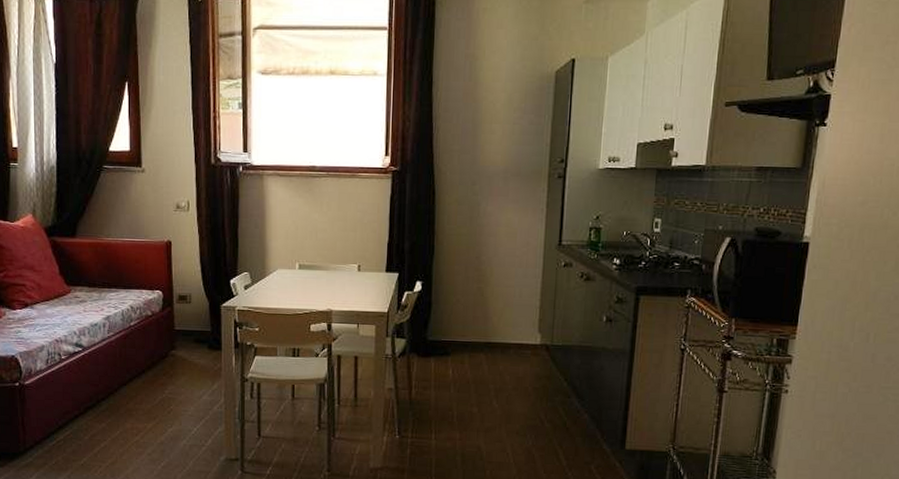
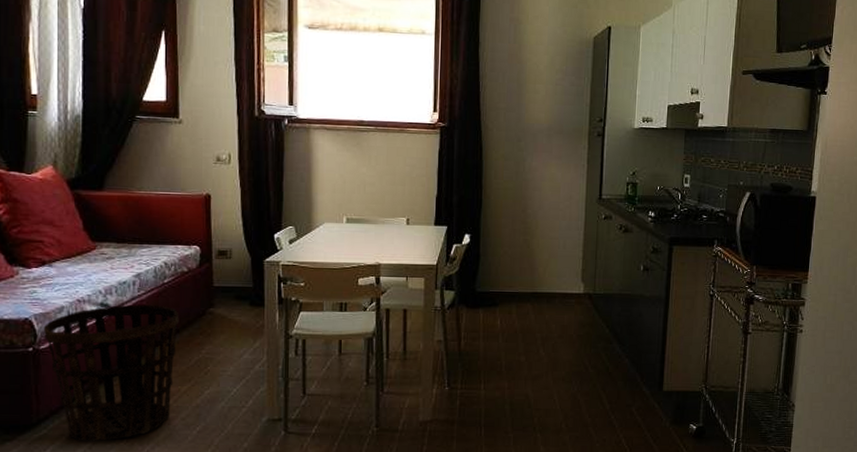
basket: none [27,345,145,471] -> present [43,304,179,441]

